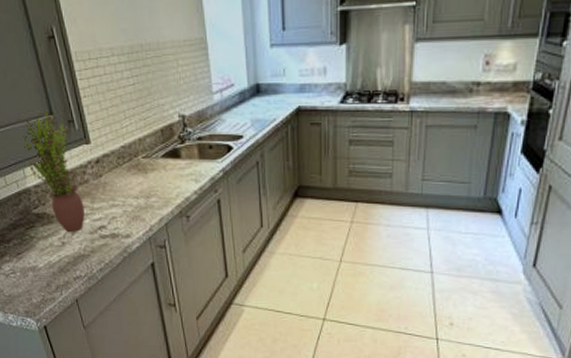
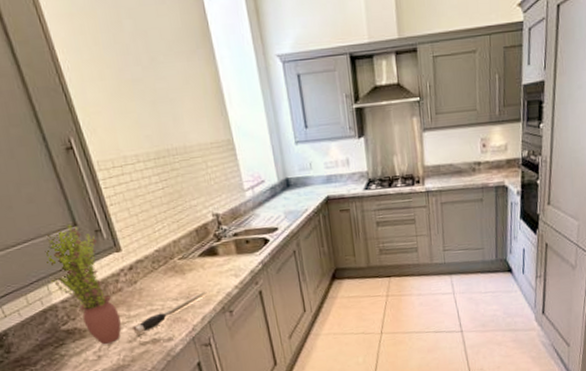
kitchen knife: none [95,194,167,228] -> present [133,292,207,336]

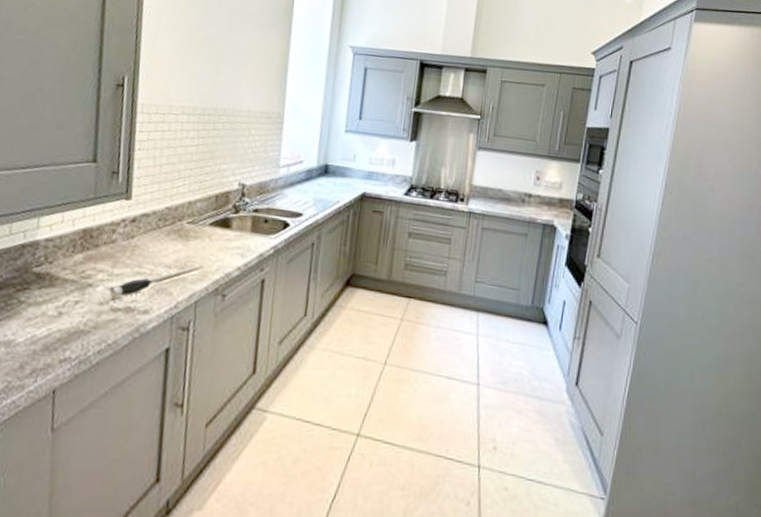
potted plant: present [45,225,122,345] -> none [45,159,110,301]

